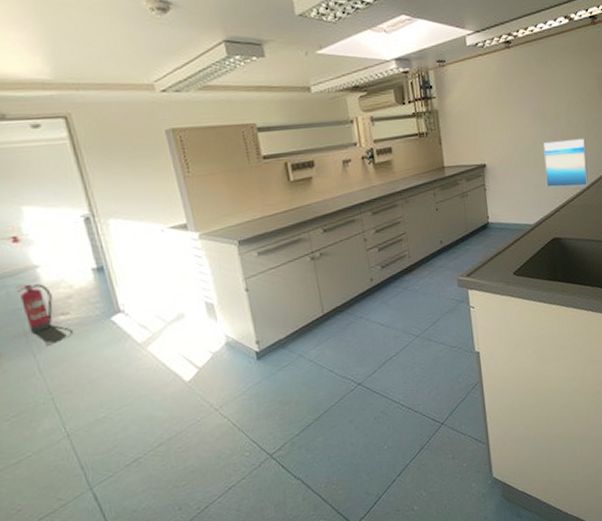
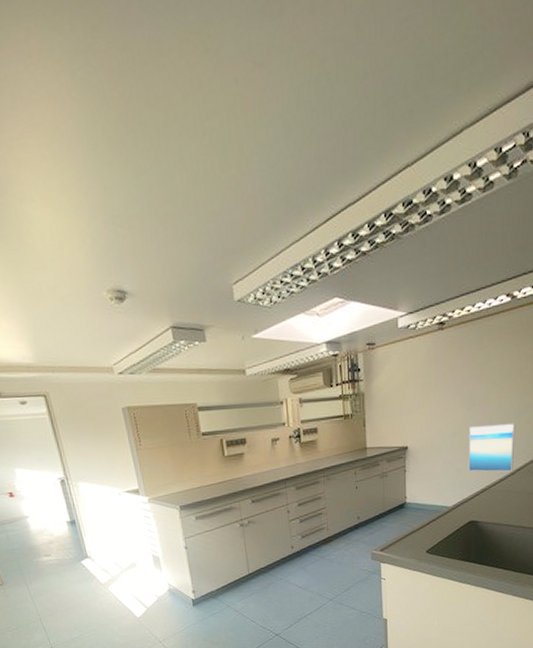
fire extinguisher: present [15,284,53,333] -> none [12,530,39,568]

